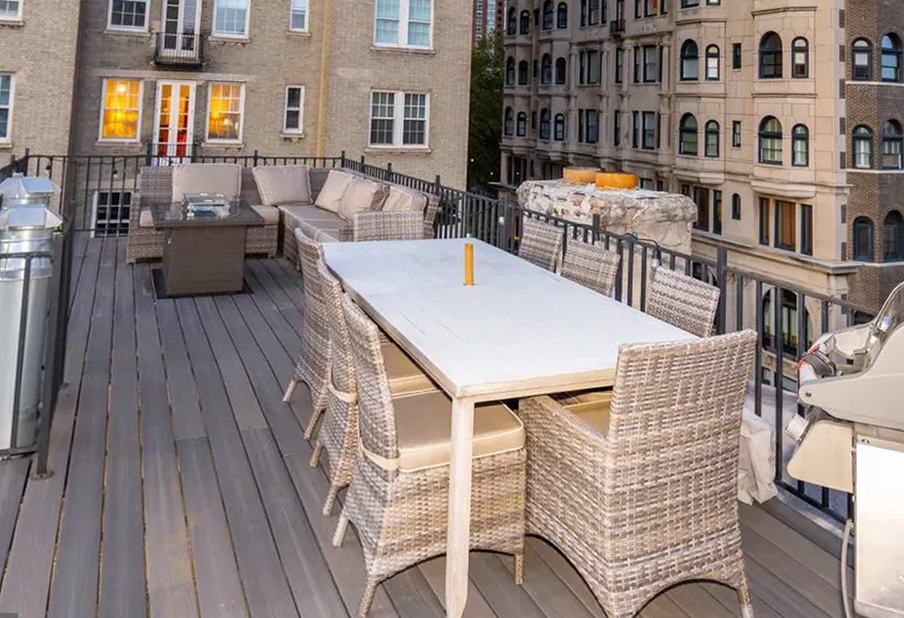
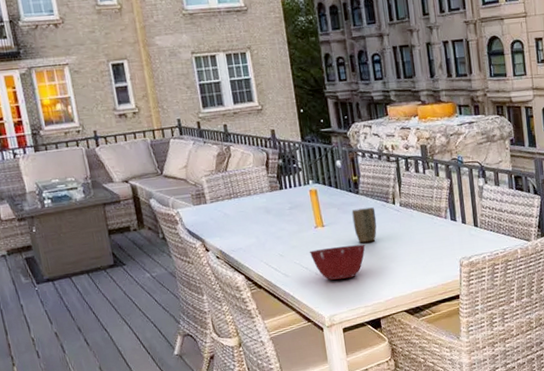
mixing bowl: none [452,309,516,346] -> present [309,244,365,280]
plant pot: none [506,272,533,310] -> present [351,207,377,243]

